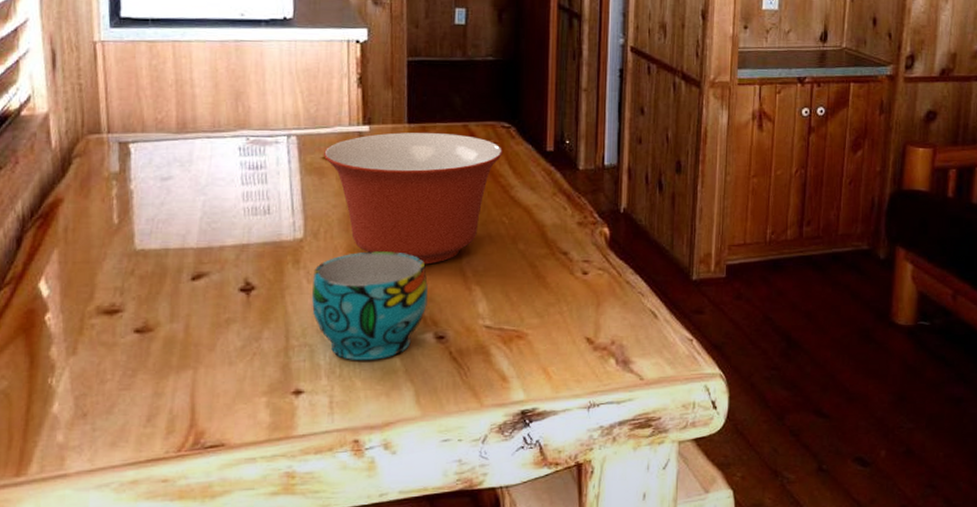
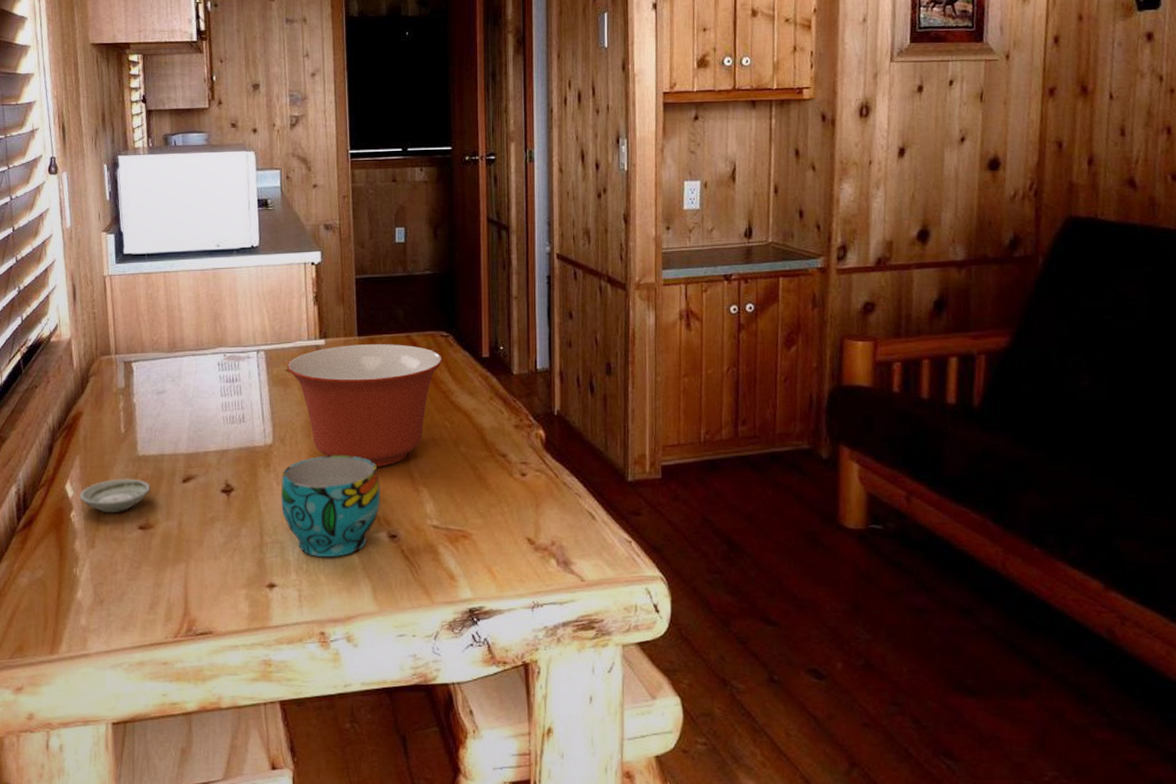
saucer: none [56,275,151,314] -> present [79,478,151,512]

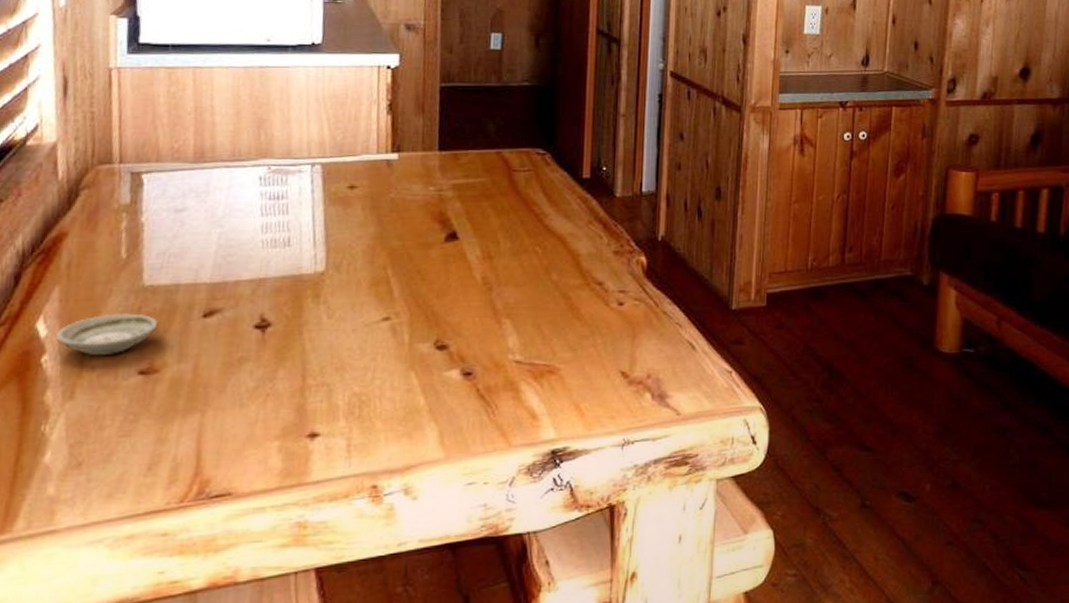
cup: present [280,455,380,557] -> none [331,284,456,400]
mixing bowl: present [288,344,443,467] -> none [349,160,538,297]

